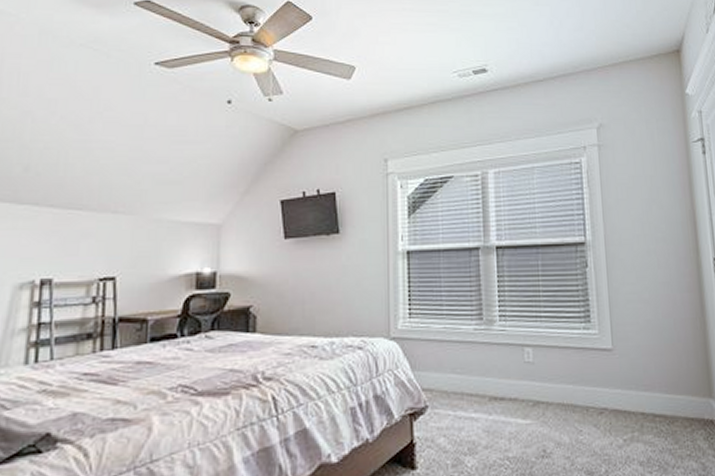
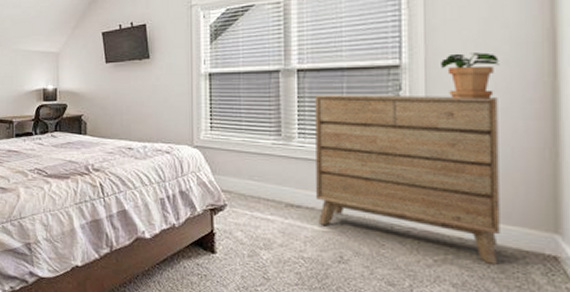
dresser: none [514,272,673,436] -> present [315,95,500,265]
potted plant: none [616,231,660,275] -> present [439,52,499,99]

